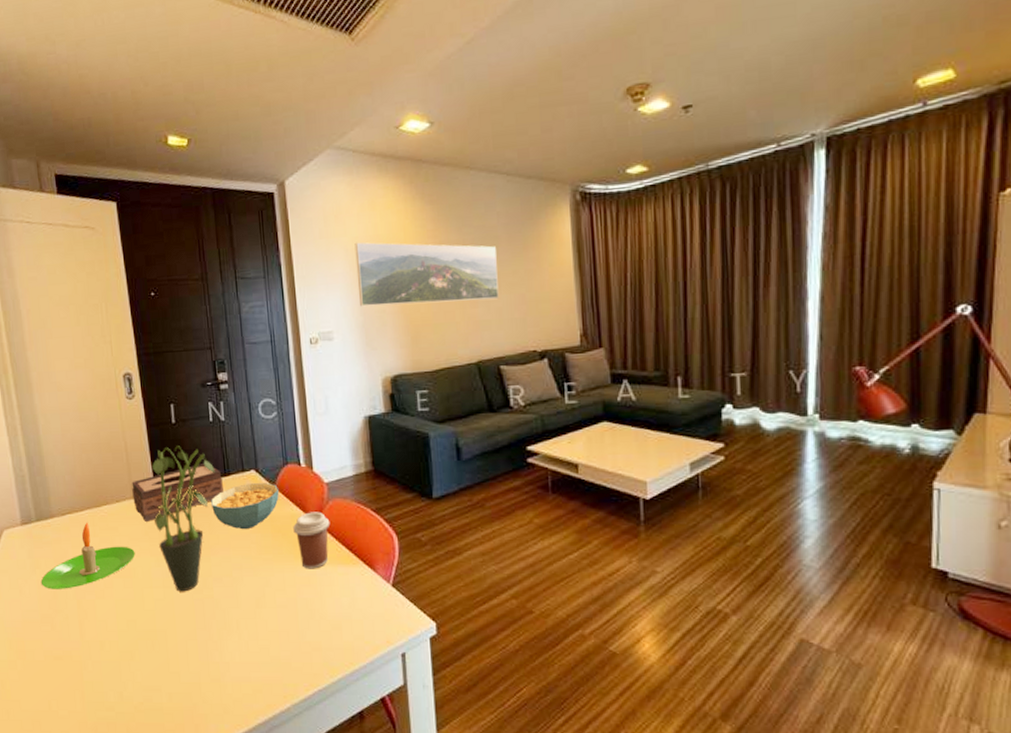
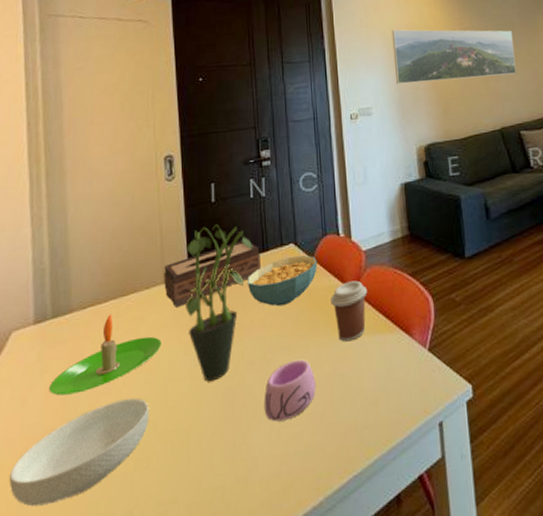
cereal bowl: none [17,599,130,678] -> present [9,398,149,507]
mug: none [232,581,281,634] -> present [263,359,316,422]

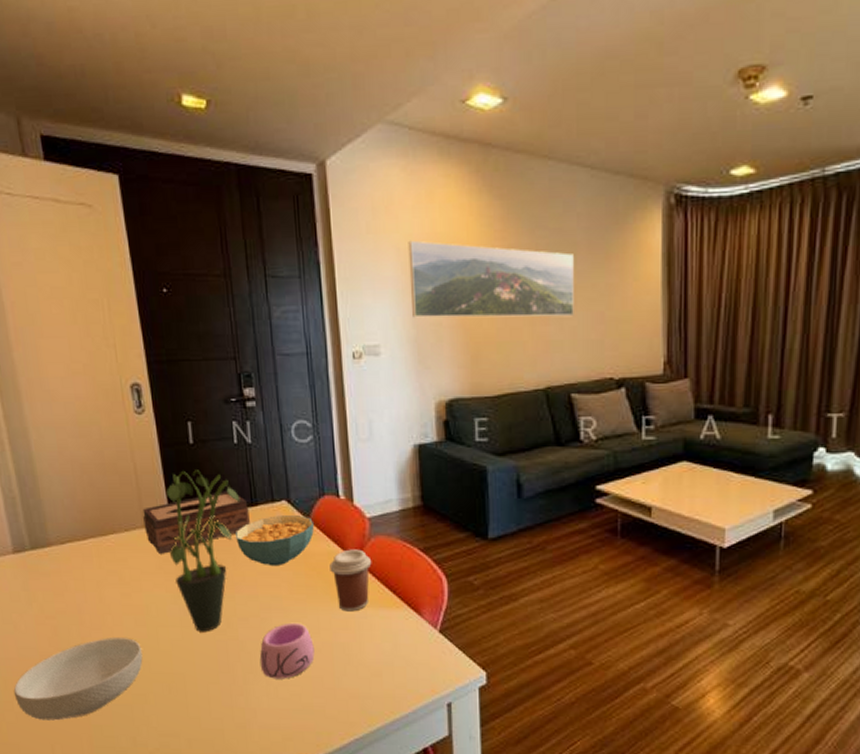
candle: present [48,313,162,396] -> none [38,552,148,626]

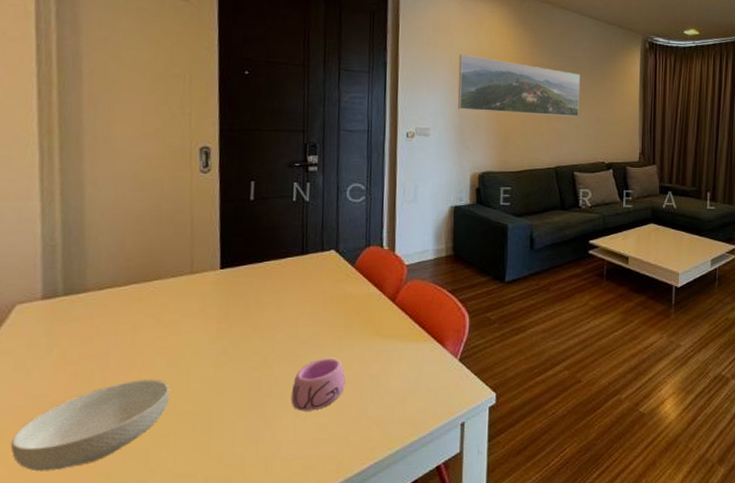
tissue box: present [142,491,250,555] -> none [192,242,299,299]
potted plant: present [165,470,241,632] -> none [215,223,292,371]
cereal bowl: present [236,515,314,567] -> none [283,263,357,308]
coffee cup: present [329,549,372,612] -> none [368,291,406,346]

